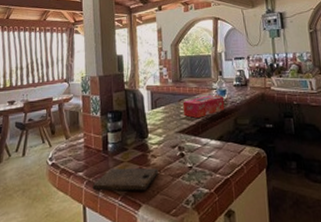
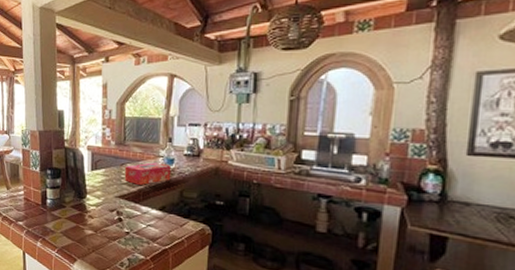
cutting board: present [92,168,158,191] -> none [31,222,95,247]

